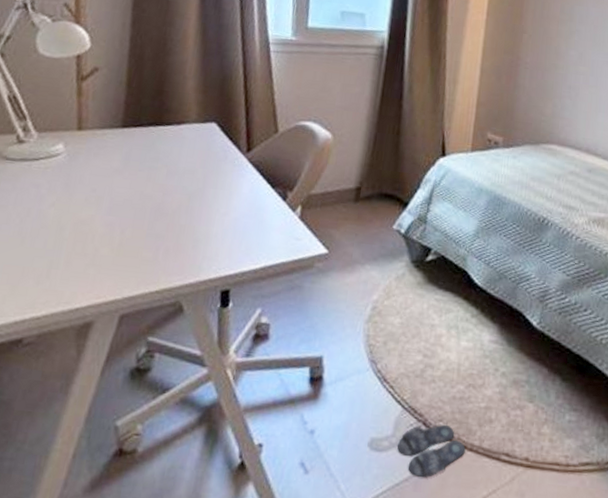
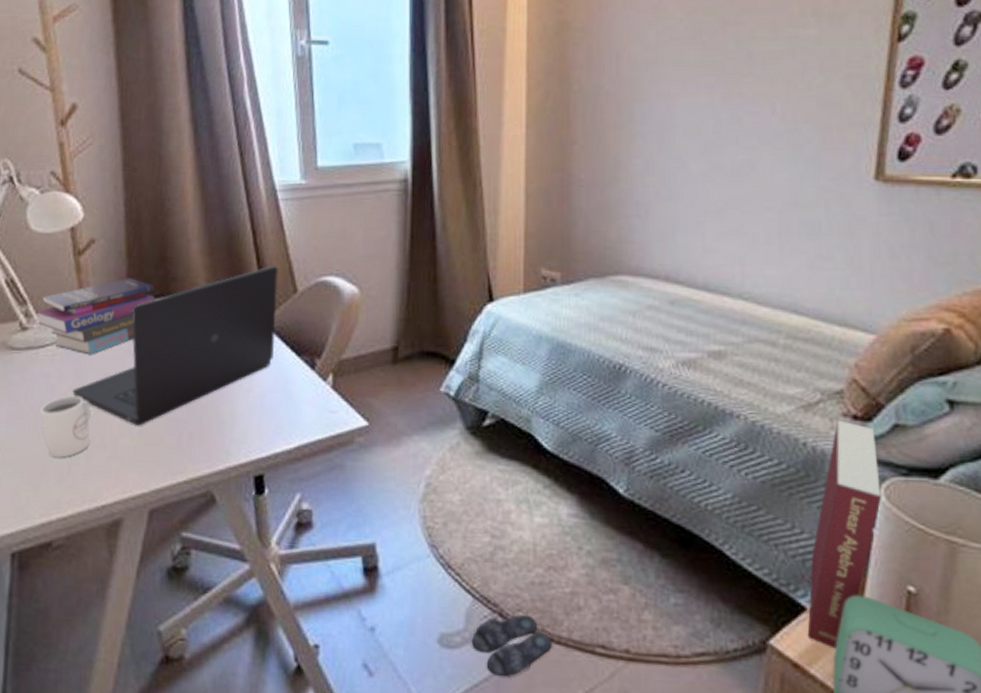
mug: none [26,206,76,262] -> present [40,395,91,458]
books: none [34,105,149,170] -> present [36,278,155,354]
laptop: none [60,106,264,238] -> present [72,265,279,426]

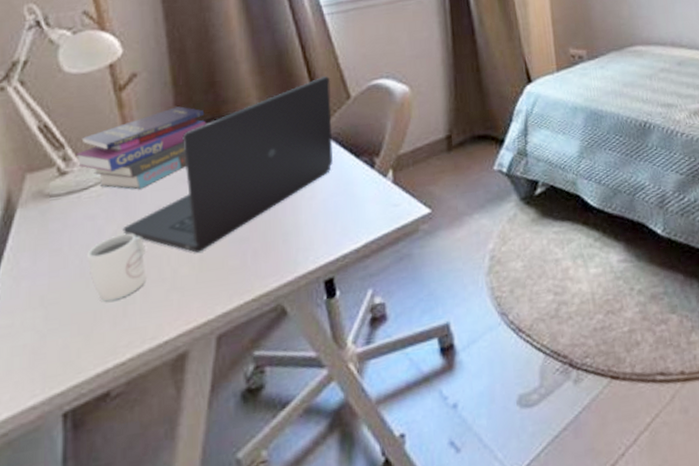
slippers: present [472,614,552,676] -> none [548,359,619,422]

